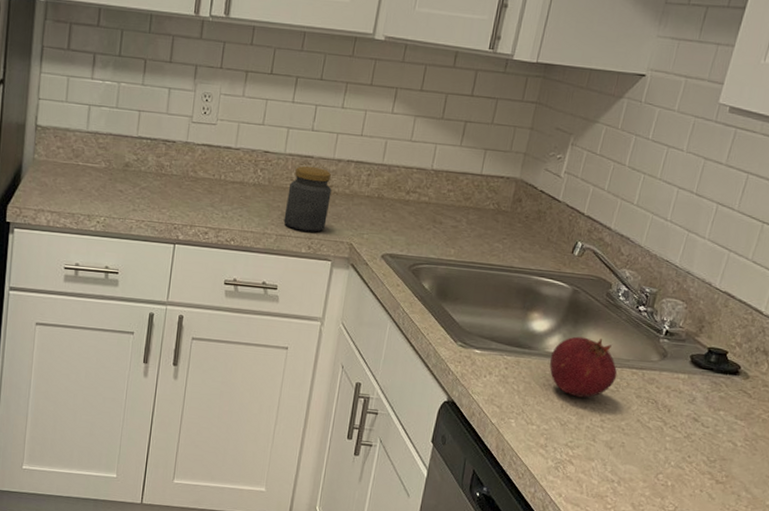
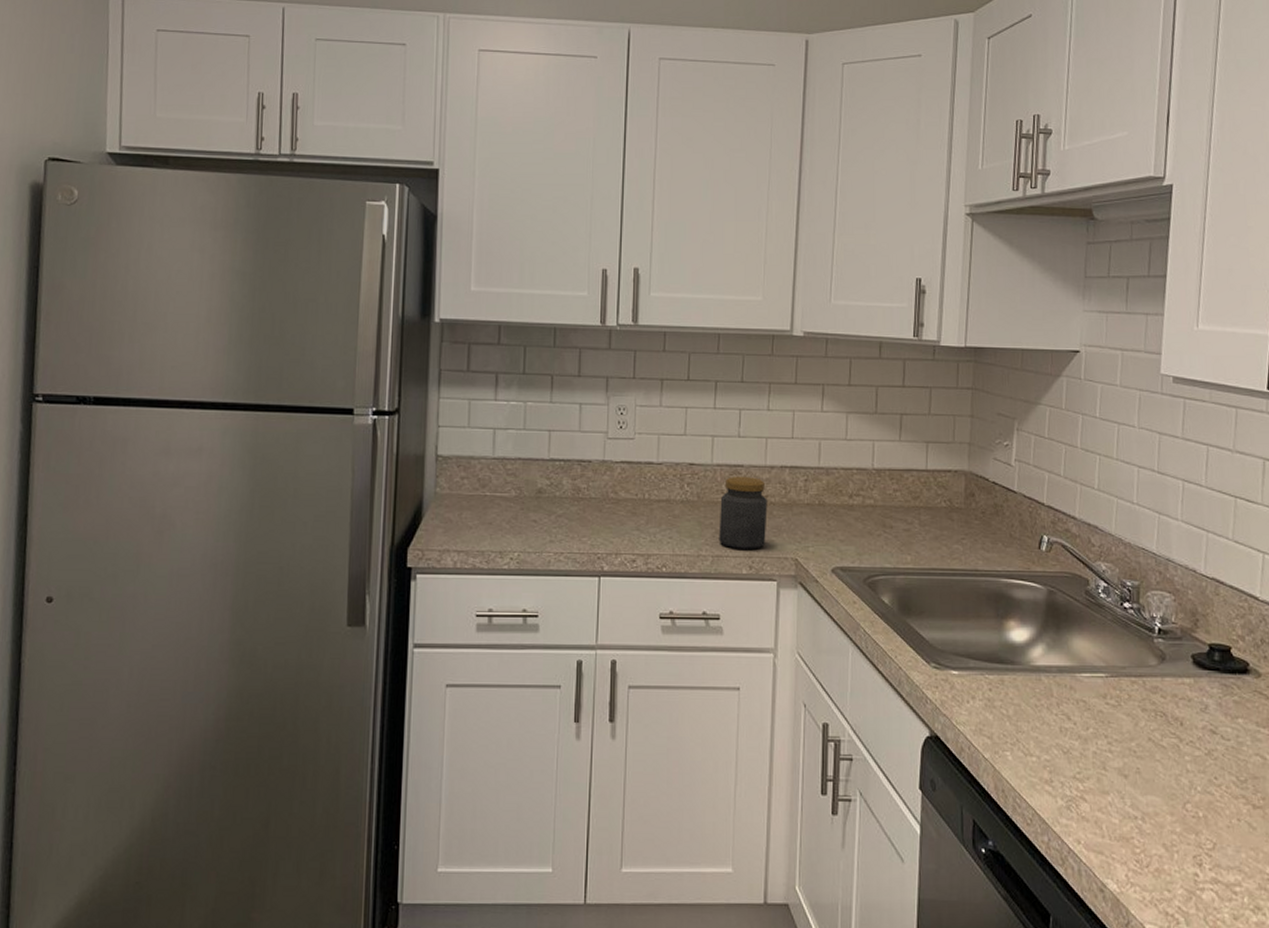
fruit: present [549,336,618,398] -> none [1037,644,1115,717]

